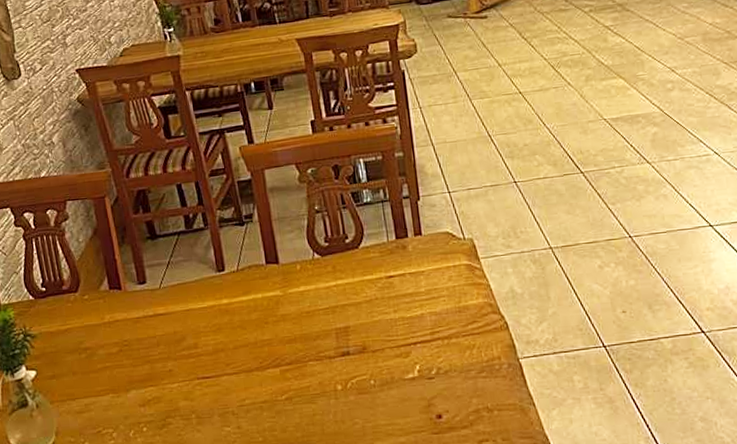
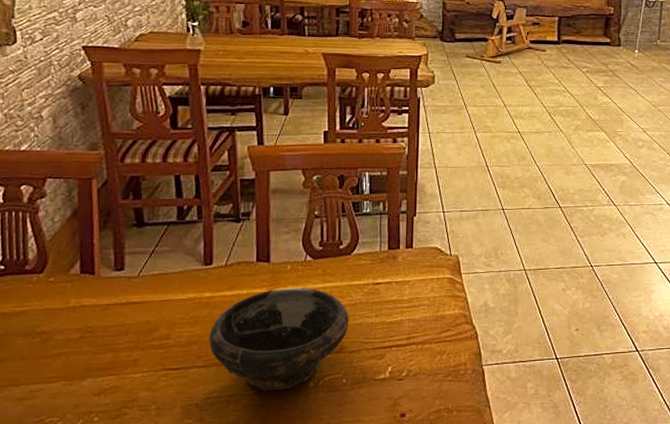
bowl: none [233,286,368,396] -> present [209,287,350,391]

